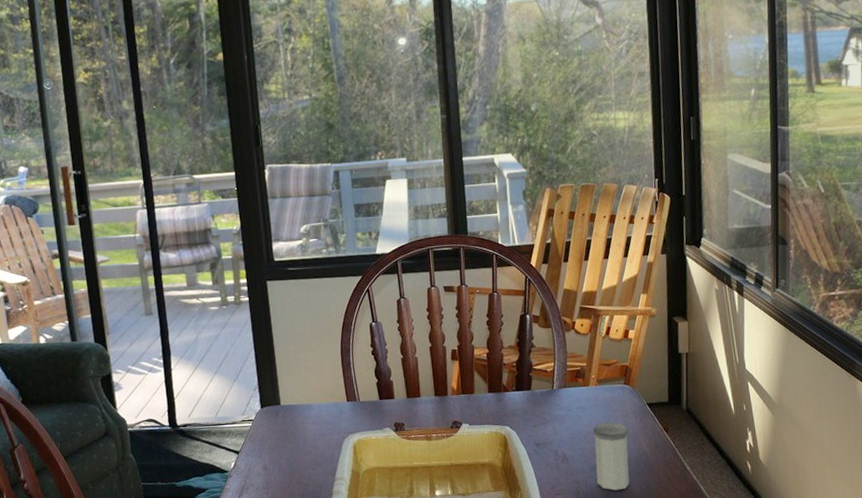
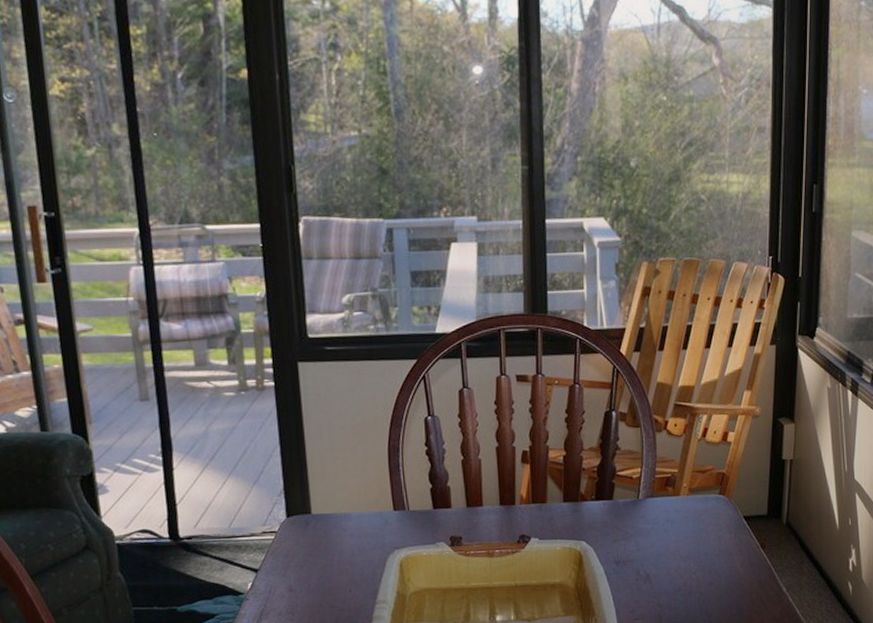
salt shaker: present [592,422,630,491] -> none [680,537,721,615]

